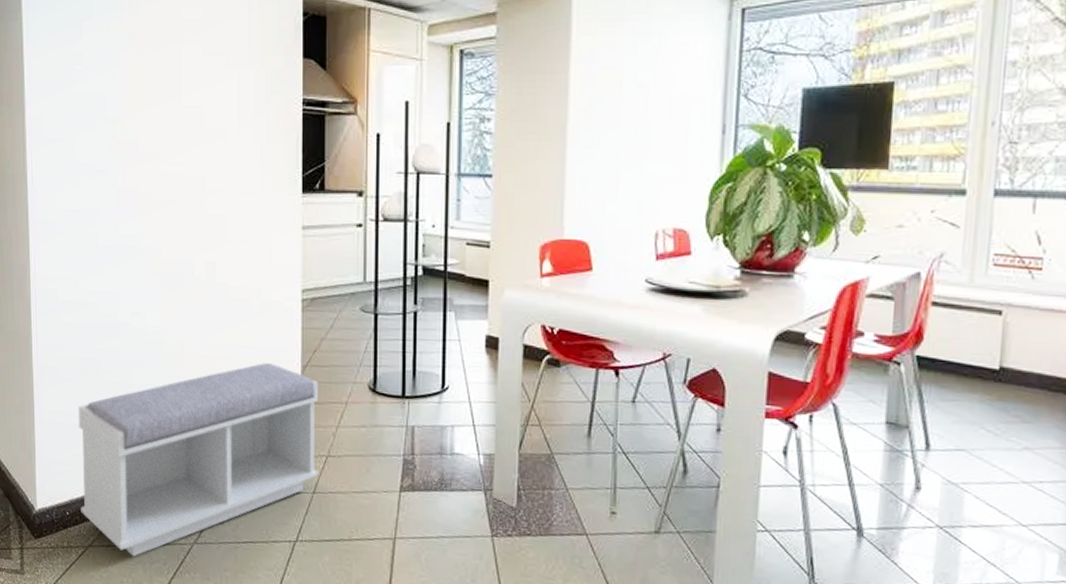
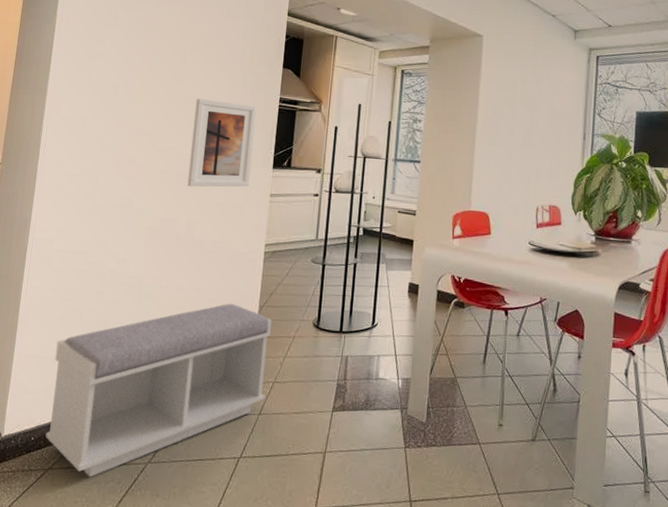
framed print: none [200,106,275,221] -> present [187,98,257,187]

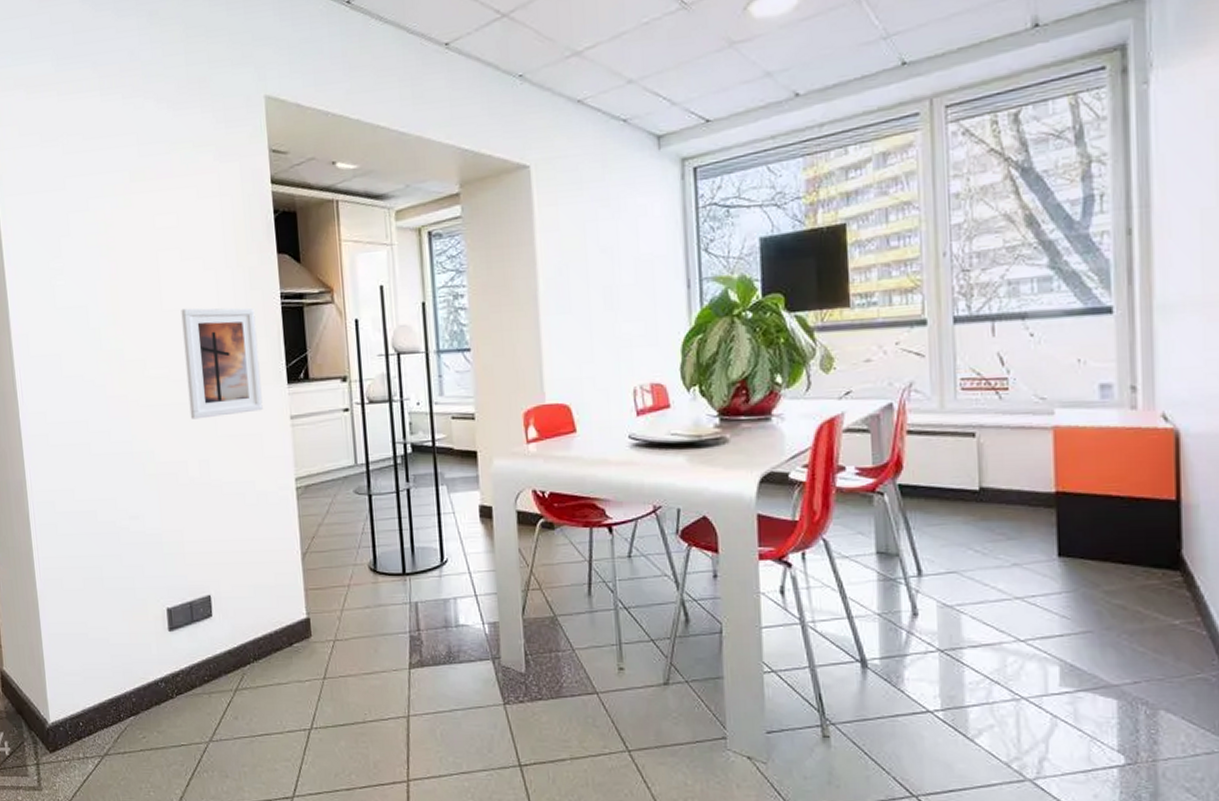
bench: present [45,304,271,478] -> none [84,554,328,762]

